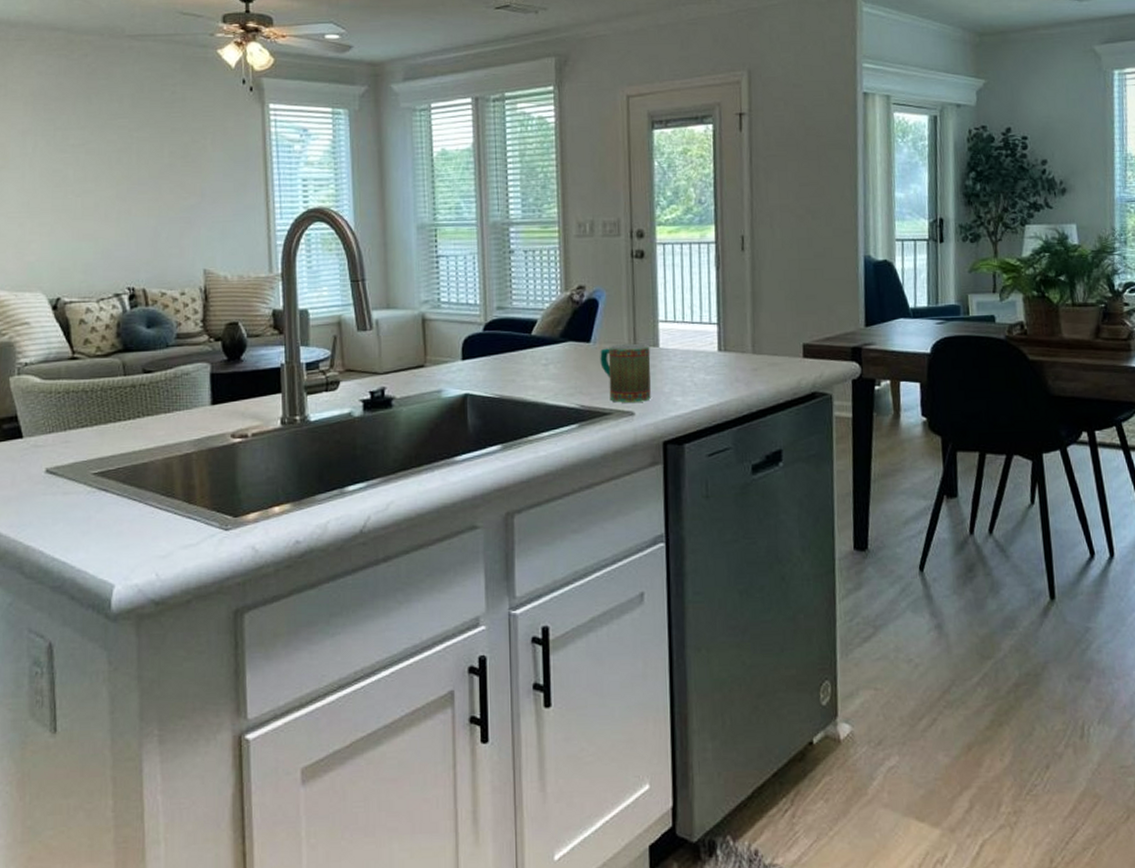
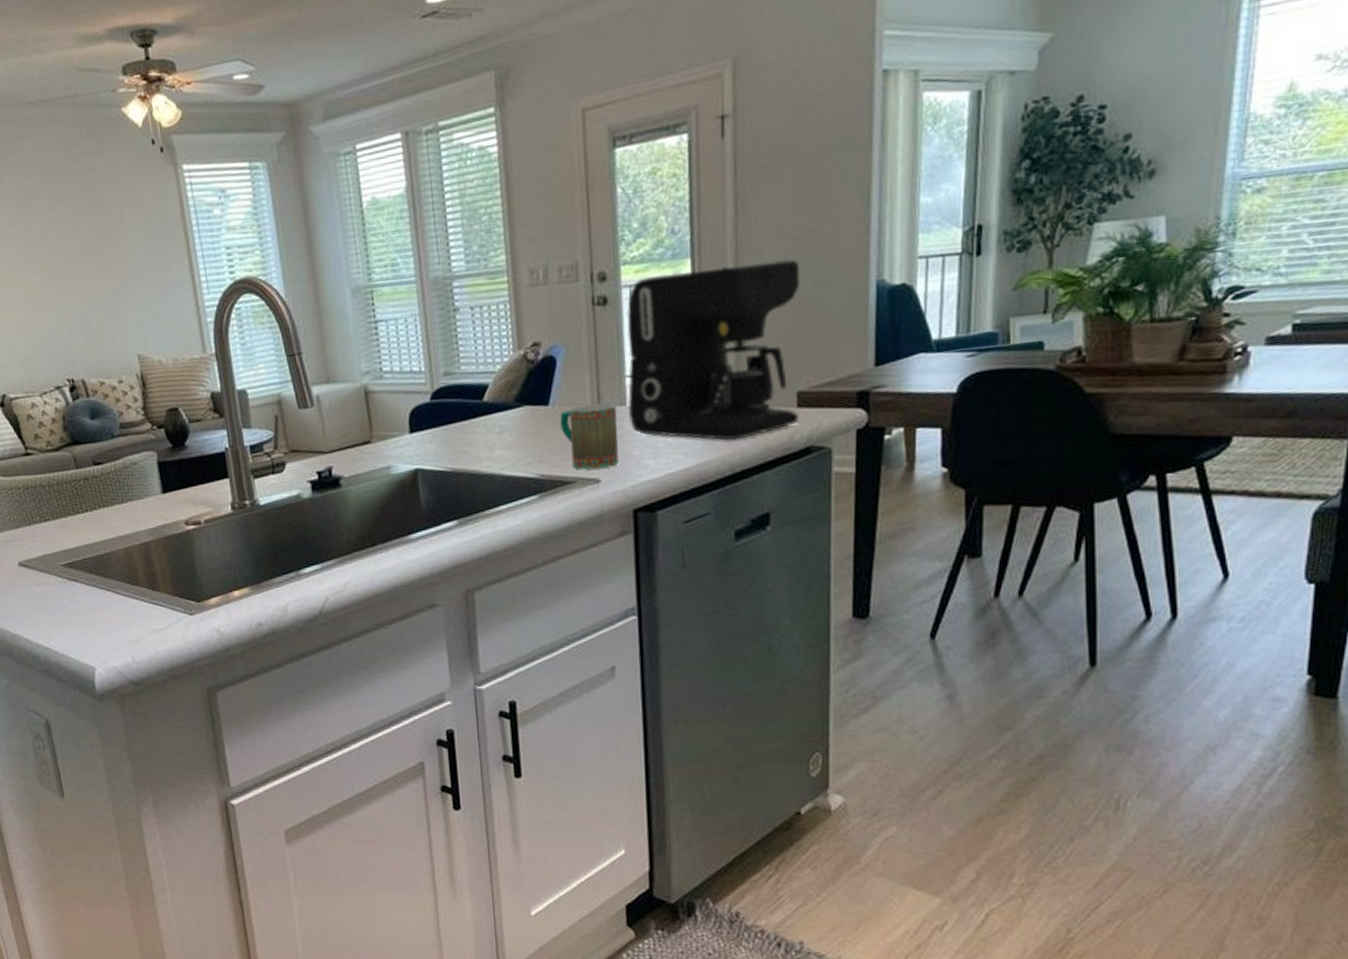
coffee maker: none [659,232,805,383] -> present [626,258,800,441]

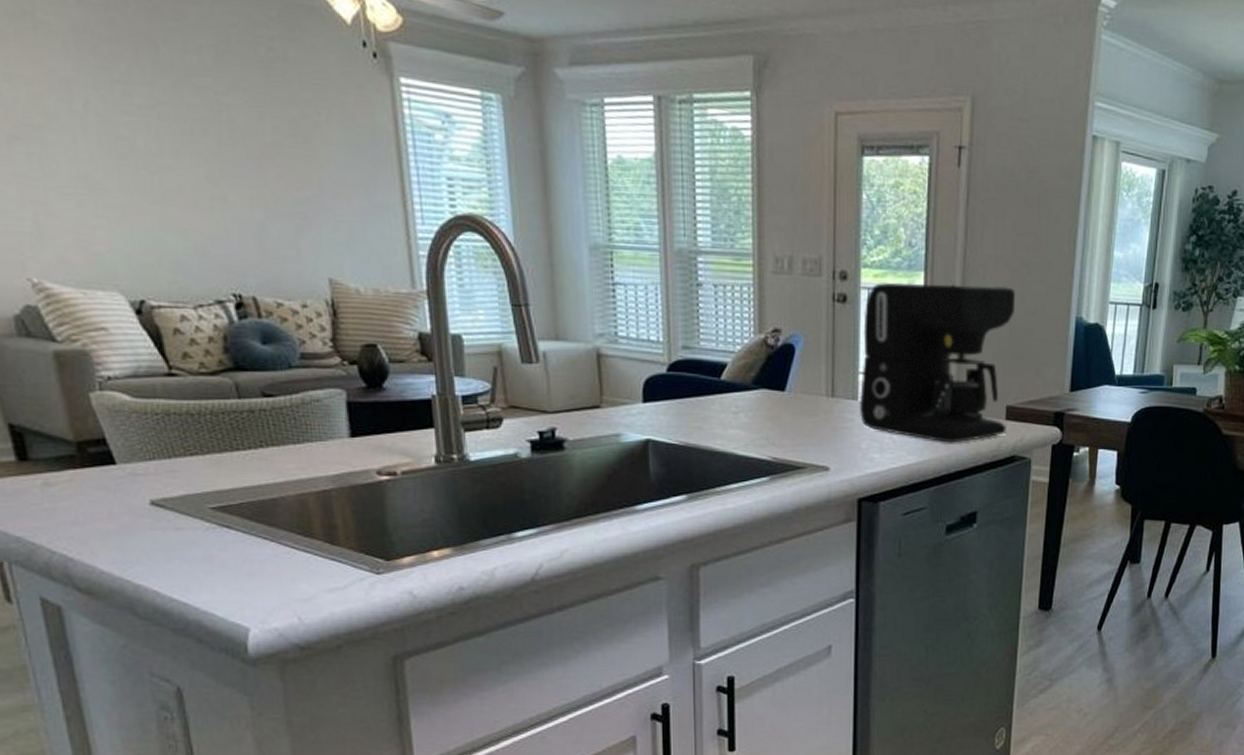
mug: present [560,403,619,470] -> none [795,394,849,457]

